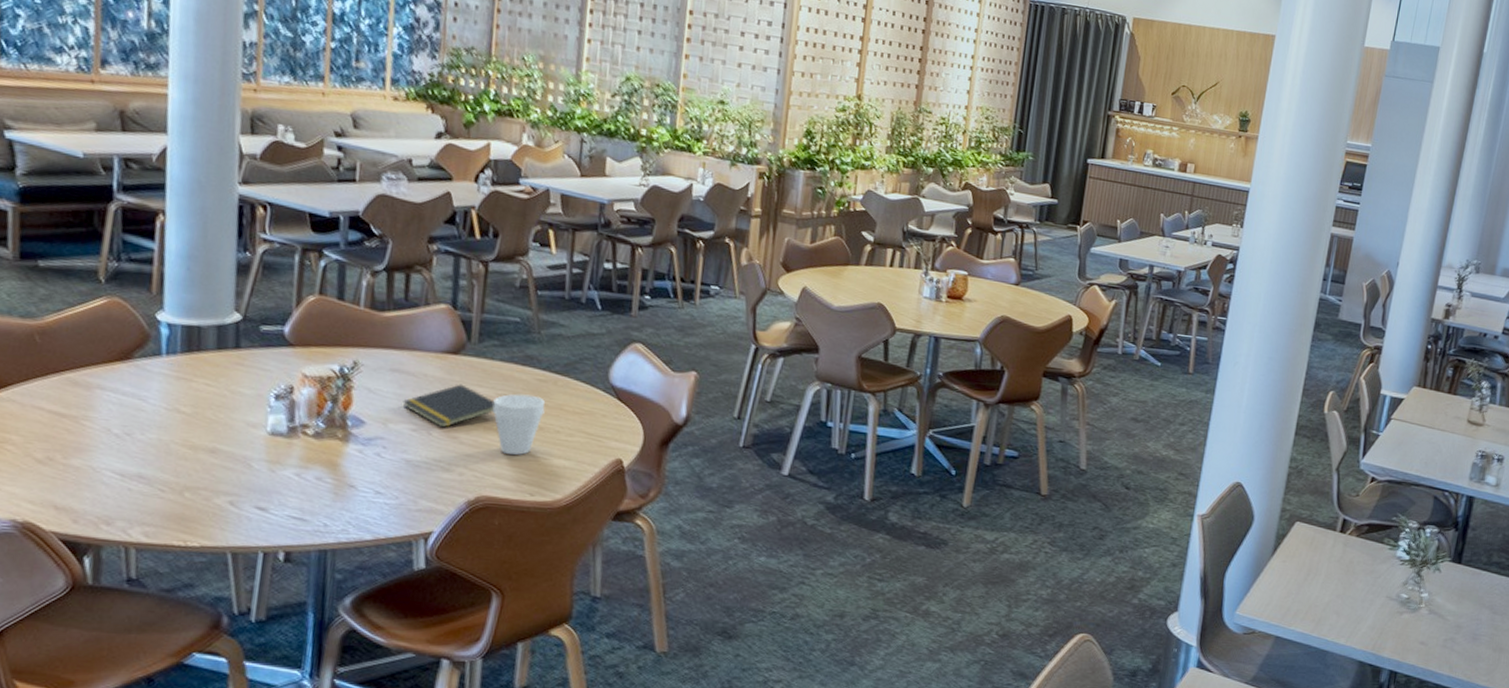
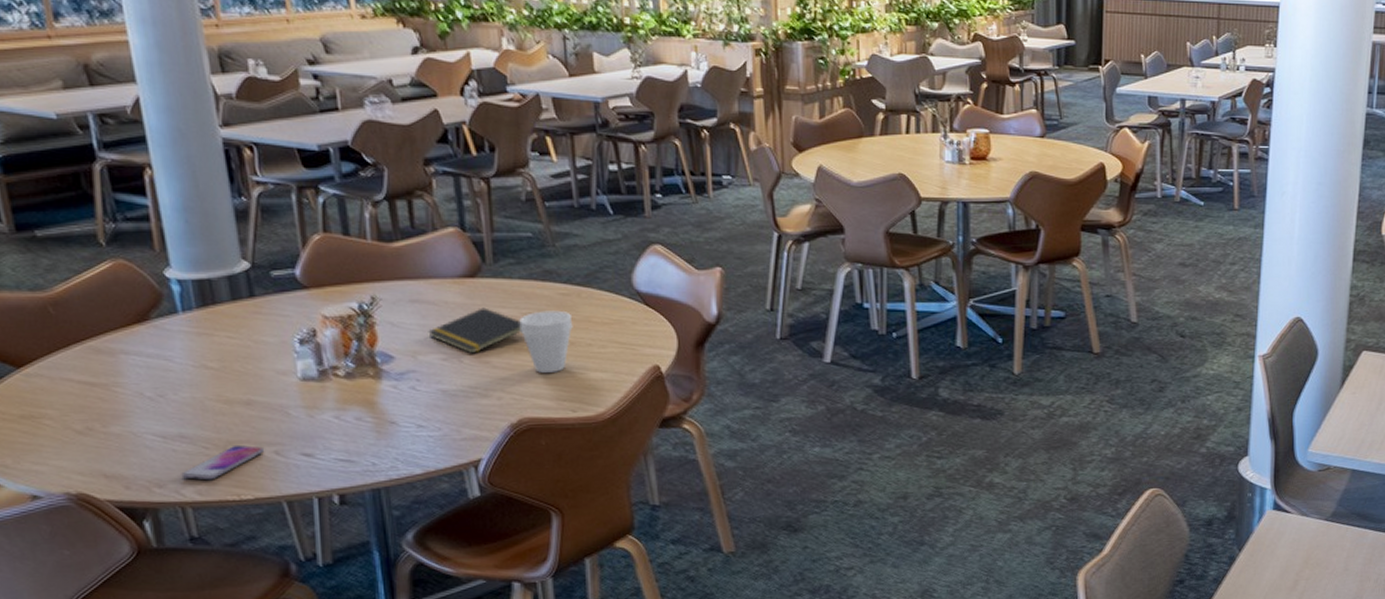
smartphone: none [131,491,220,523] -> present [181,445,265,481]

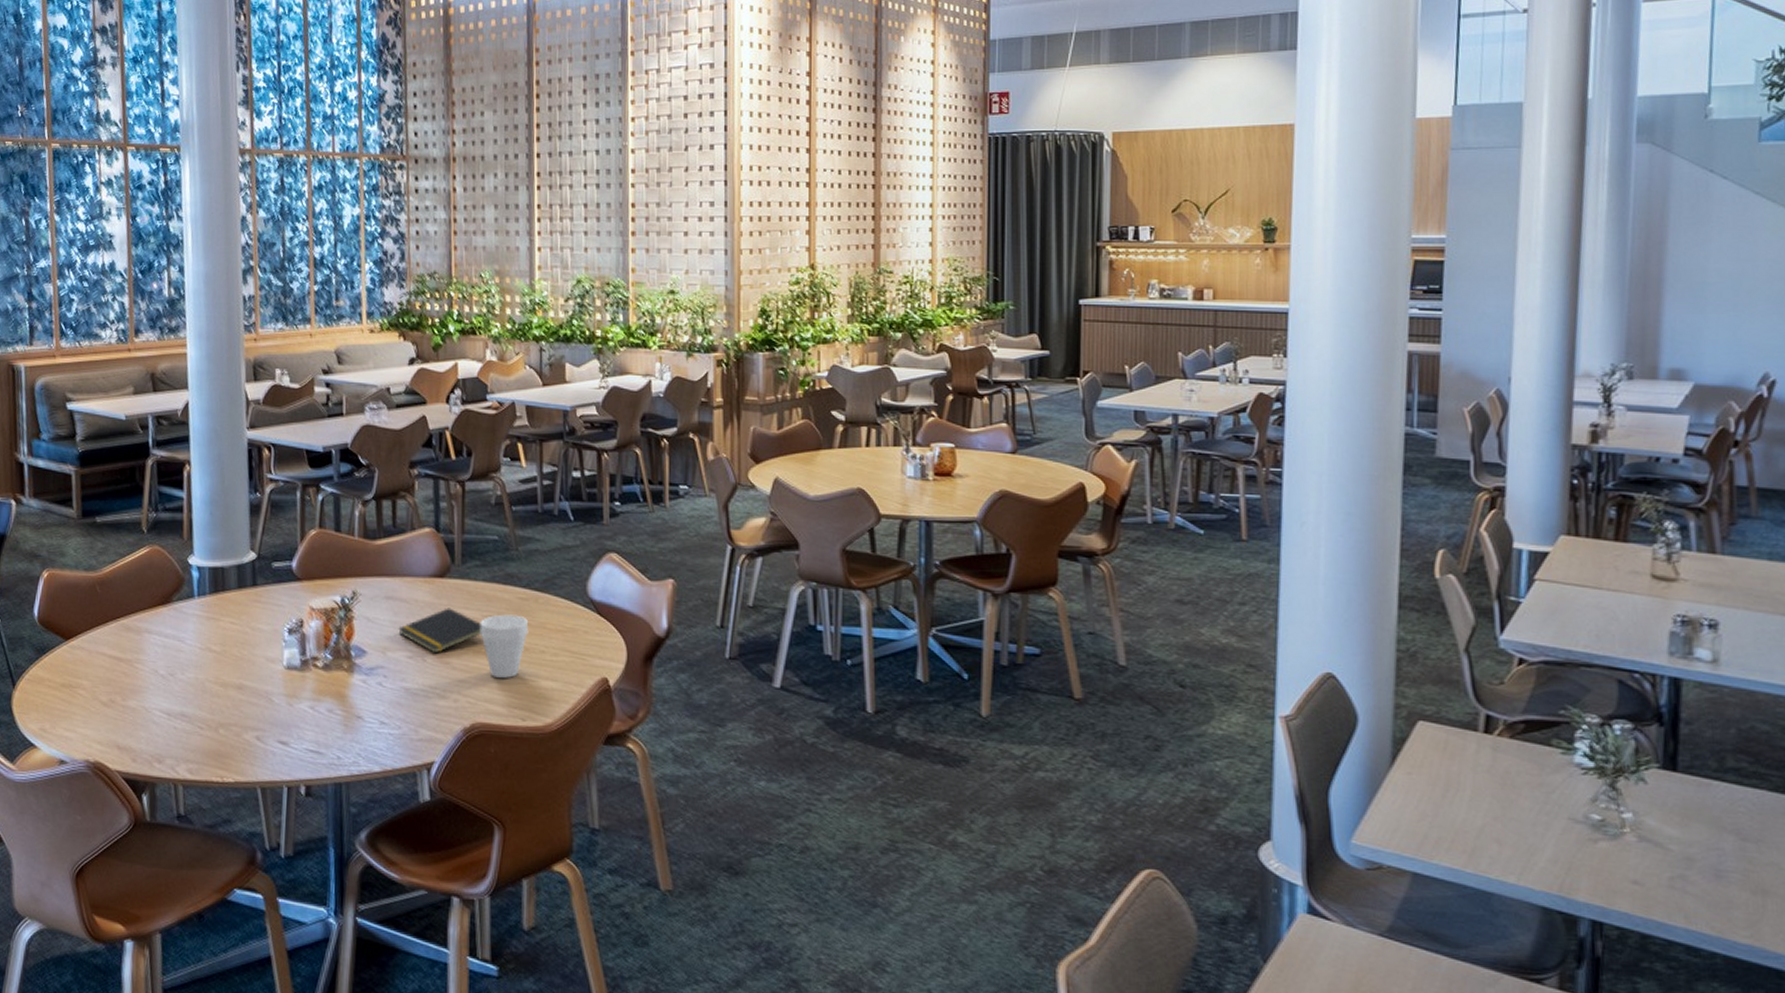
smartphone: present [181,445,265,481] -> none [178,728,249,760]

